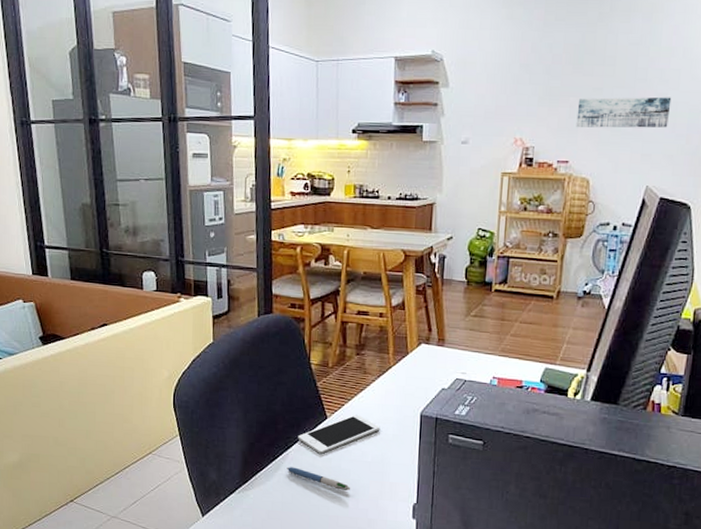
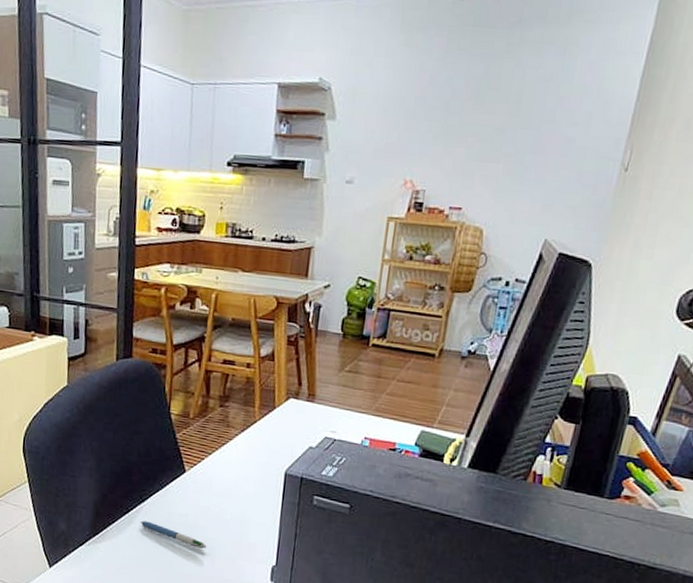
cell phone: present [298,414,380,454] -> none [153,469,241,509]
wall art: present [576,96,672,128] -> none [472,138,581,176]

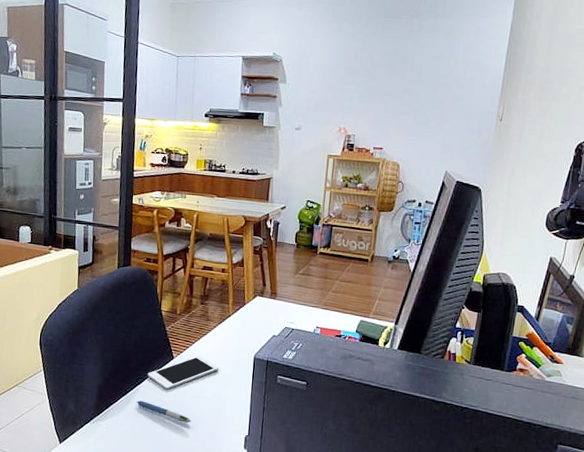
cell phone: none [153,469,241,509] -> present [147,355,219,390]

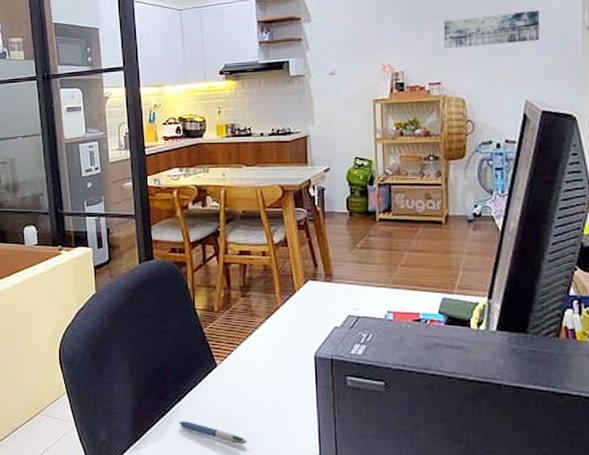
cell phone: present [147,355,219,390] -> none [188,360,273,405]
wall art: none [389,97,467,125] -> present [443,10,540,49]

